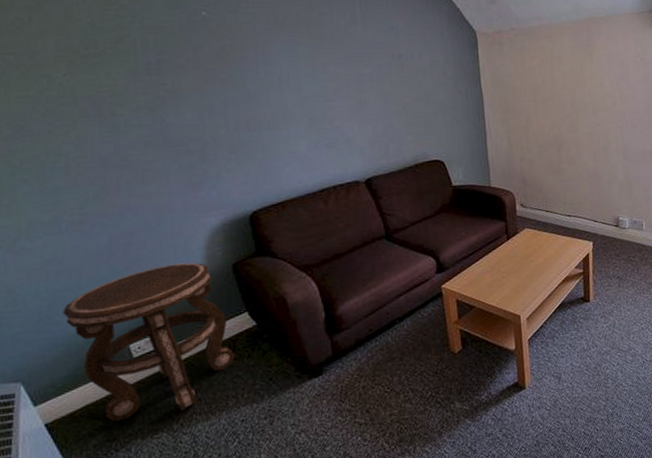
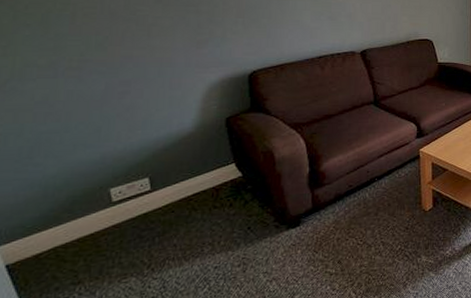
side table: present [62,262,236,422] -> none [44,114,218,265]

